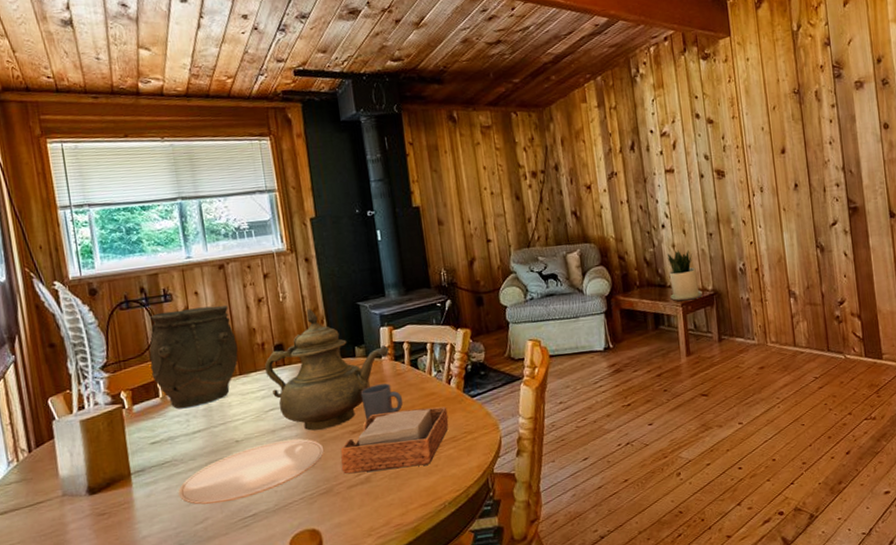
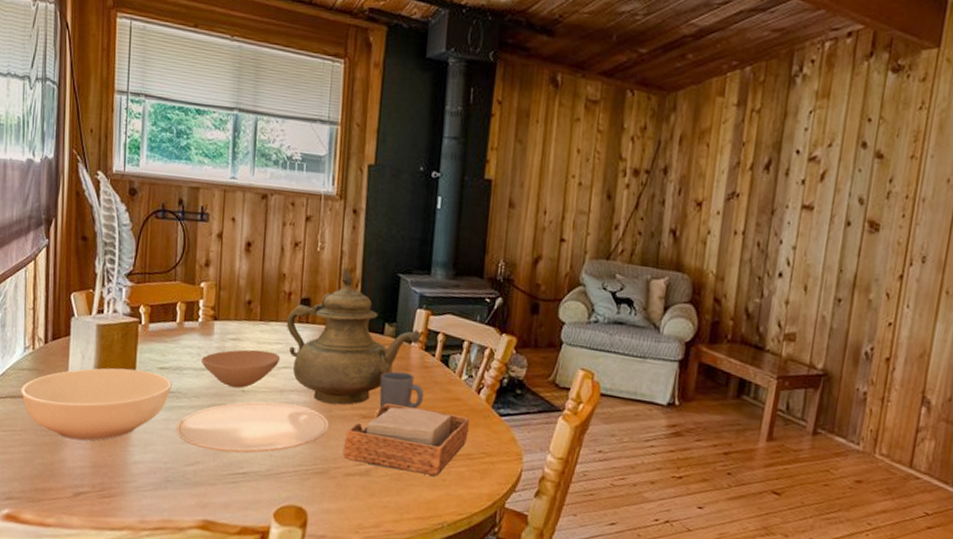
bowl: none [11,448,168,536] -> present [21,368,173,441]
vase: present [149,306,238,409] -> none [173,231,264,342]
bowl: none [190,399,266,442] -> present [200,349,281,388]
planter: present [667,250,702,301] -> none [765,309,809,375]

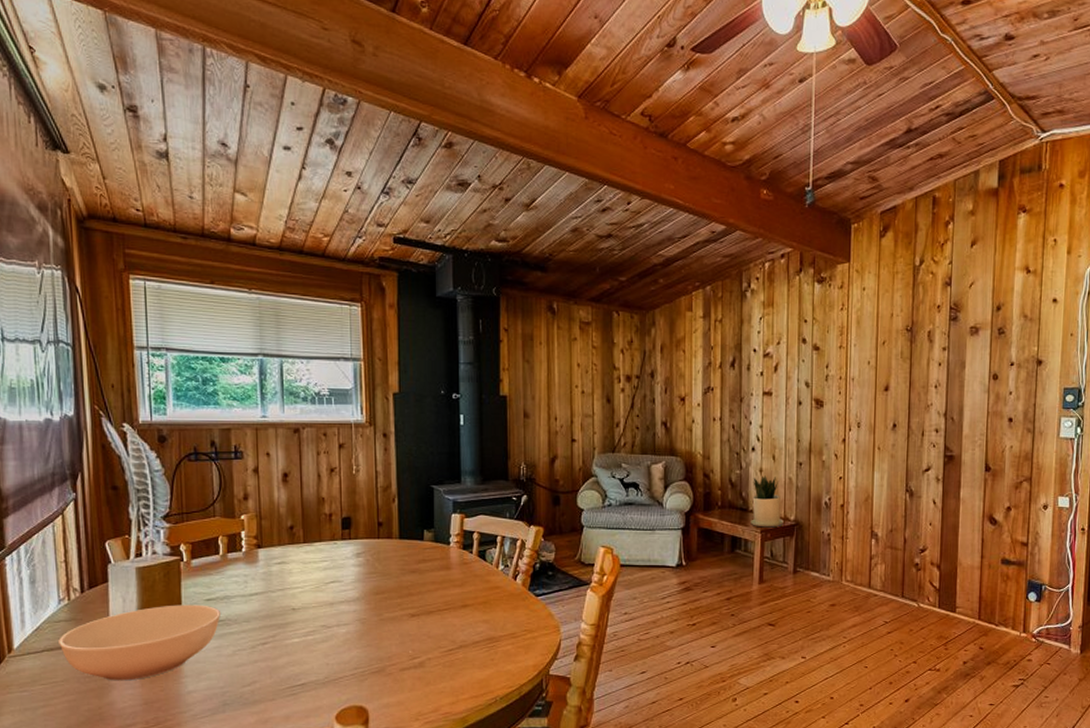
plate: present [176,401,330,453] -> none [228,615,381,669]
bowl: present [200,349,281,388] -> none [248,570,328,607]
teapot: present [286,267,423,405] -> none [329,485,459,608]
napkin holder: present [342,403,470,476] -> none [396,600,510,657]
mug: present [379,371,424,409] -> none [424,571,467,606]
planter: none [765,309,809,375] -> present [751,475,784,528]

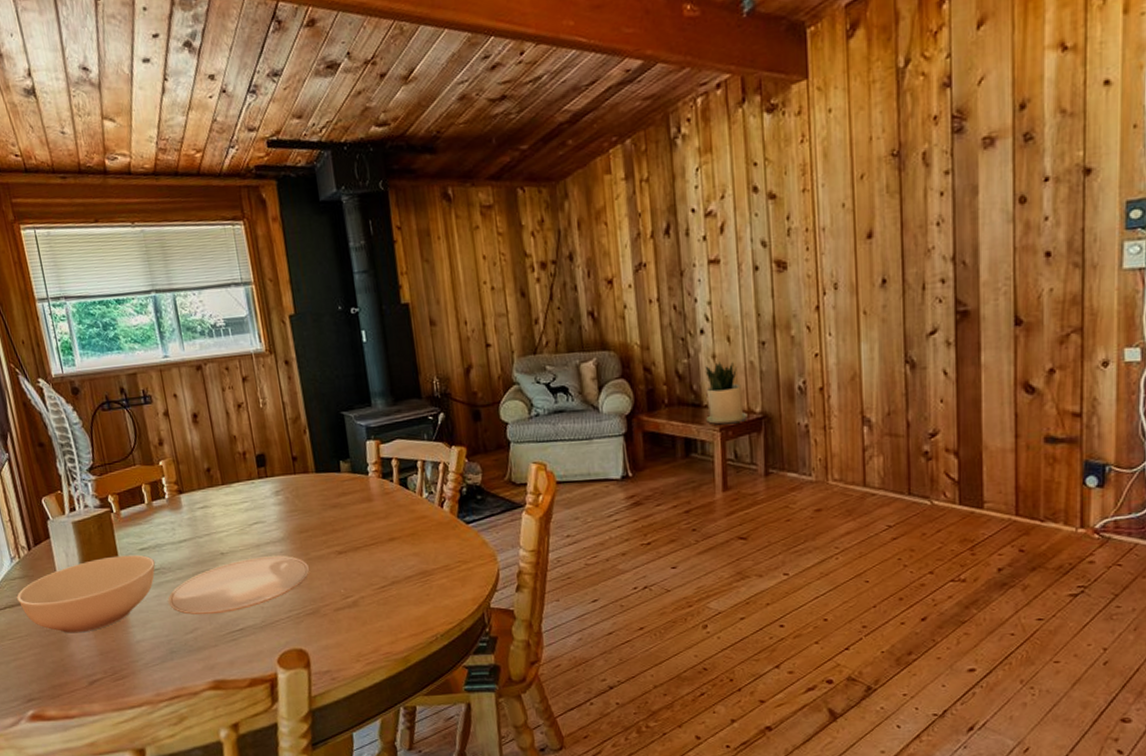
plate: none [228,615,381,669] -> present [167,555,310,615]

